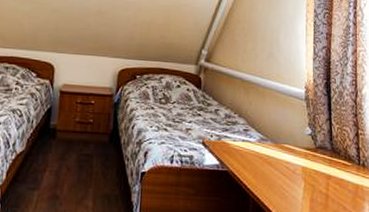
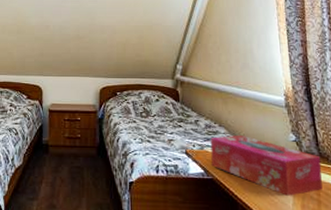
tissue box: none [228,126,333,190] -> present [210,134,323,196]

